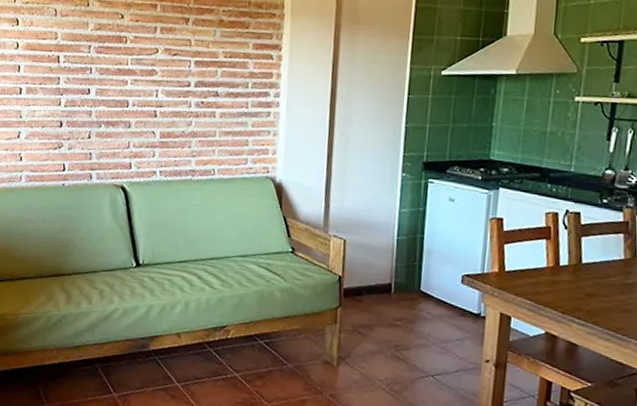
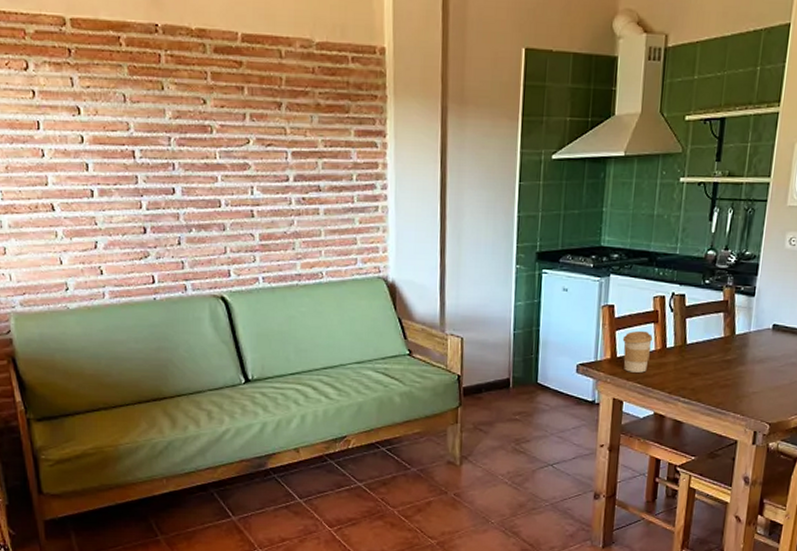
coffee cup: none [511,246,545,289] -> present [622,330,653,373]

